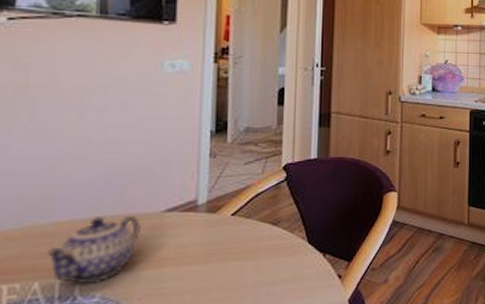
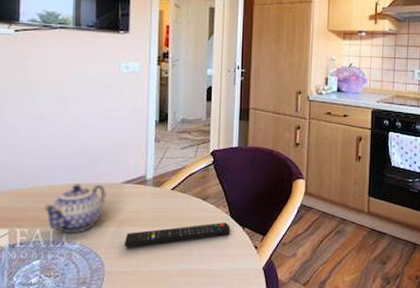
remote control: none [165,250,308,294] -> present [124,222,231,247]

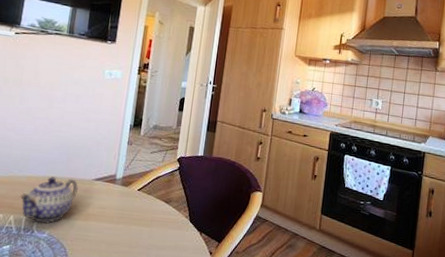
remote control: present [124,222,231,247] -> none [88,226,189,241]

